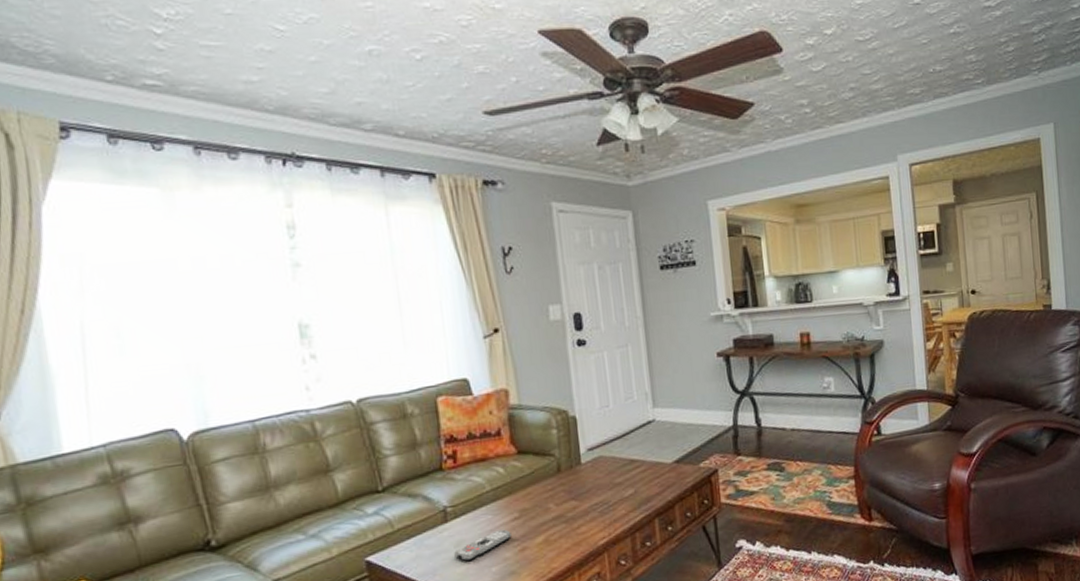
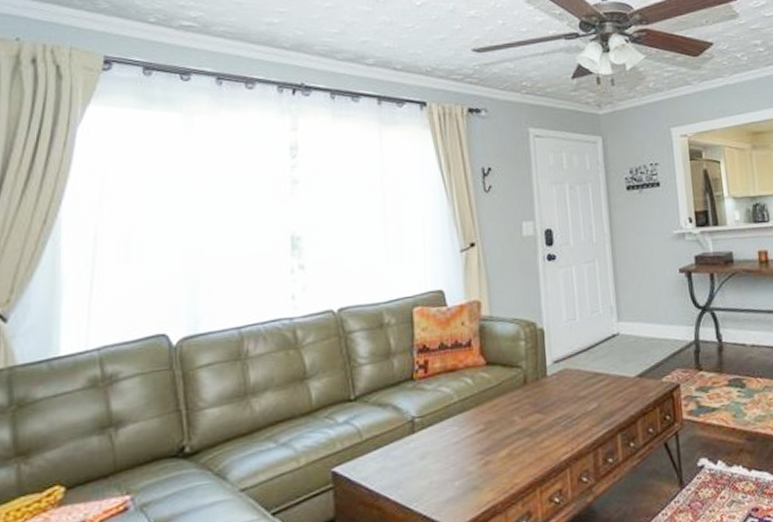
remote control: present [454,529,512,562] -> none [419,441,476,475]

